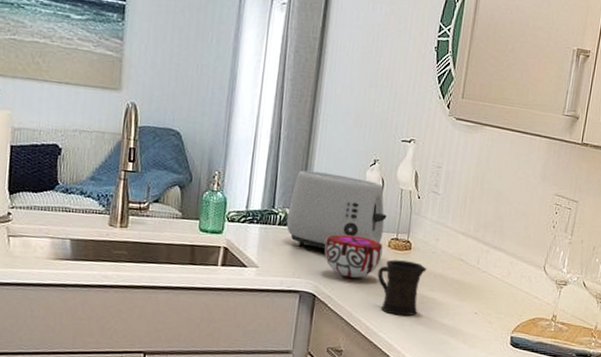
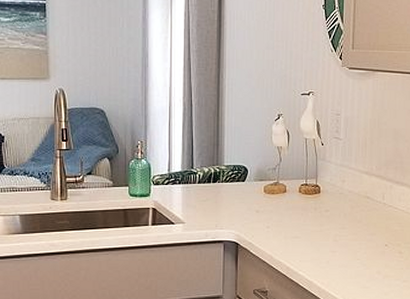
toaster: present [286,170,387,248] -> none [205,131,295,200]
decorative bowl: present [324,234,383,278] -> none [241,185,294,224]
mug: present [377,259,427,317] -> none [292,204,337,255]

